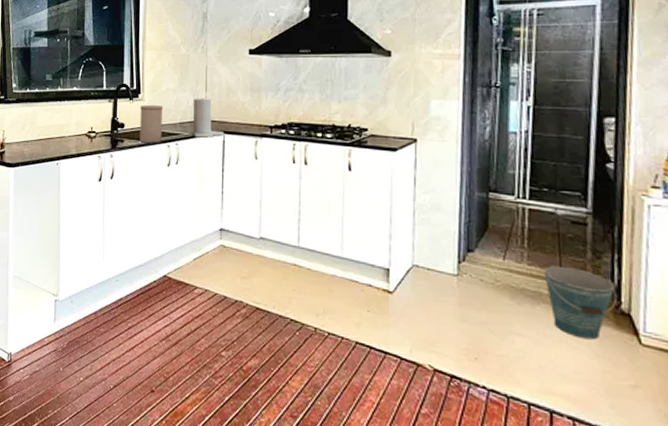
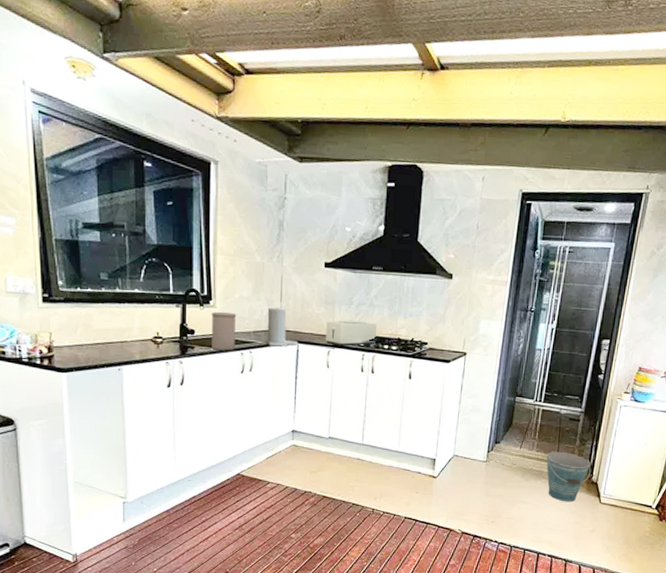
toaster: none [252,108,308,135] -> present [325,320,378,346]

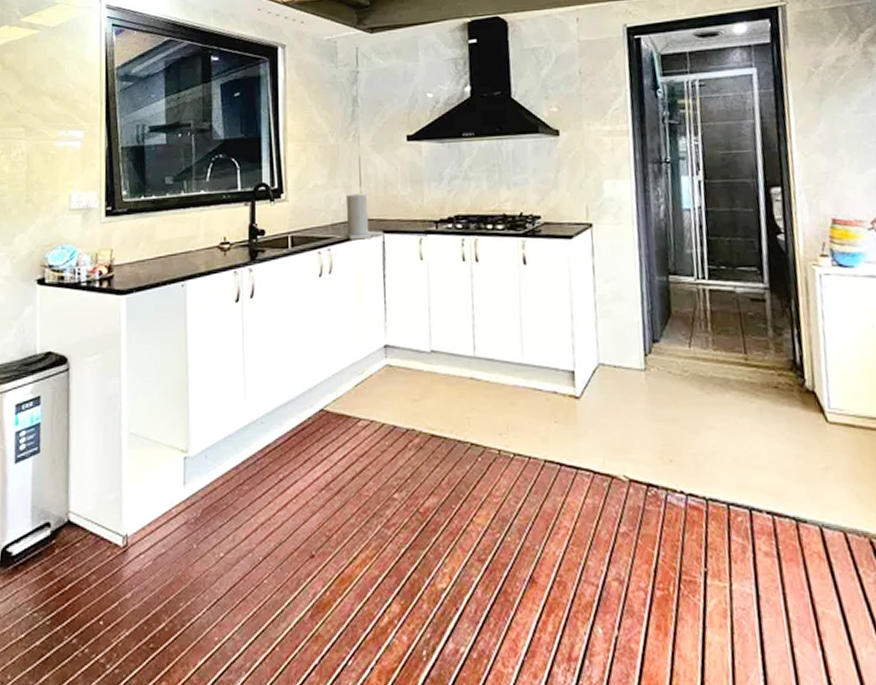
canister: present [211,312,237,351] -> none [283,206,311,251]
toaster: present [325,320,378,346] -> none [414,198,476,231]
bucket: present [546,452,592,502] -> none [729,348,802,424]

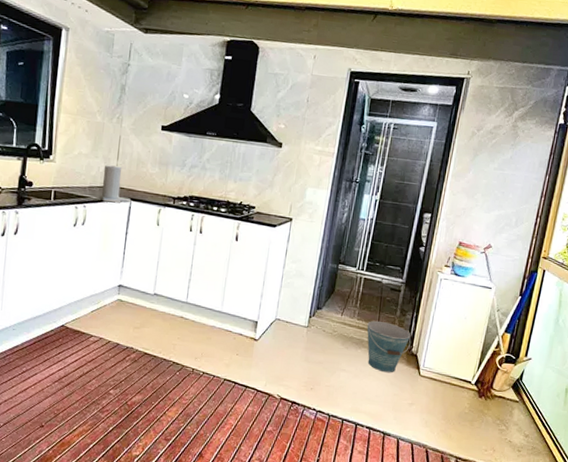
bucket: none [729,348,802,424] -> present [367,321,411,373]

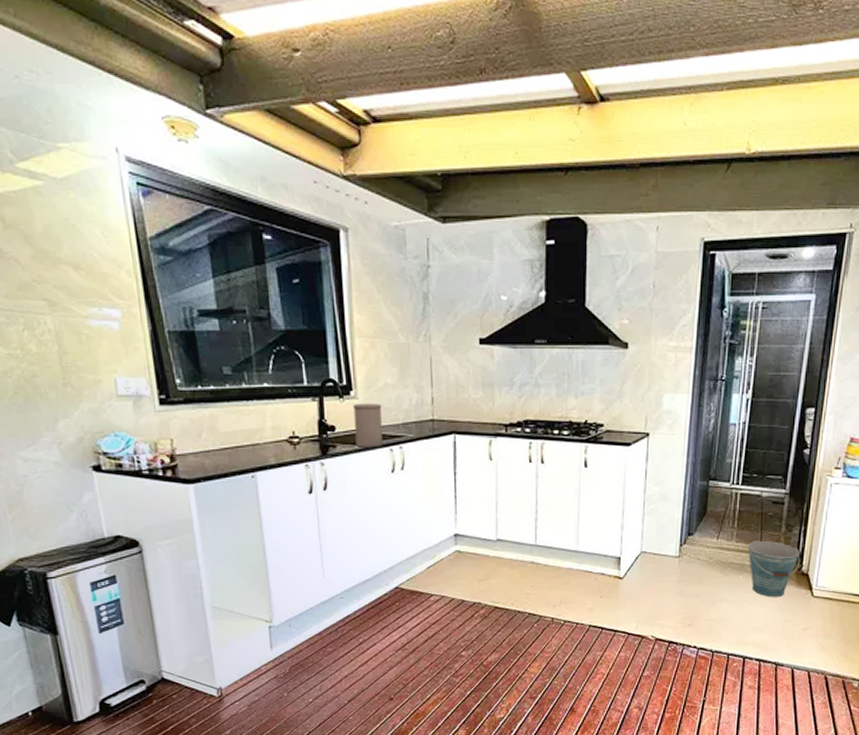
canister: none [47,166,74,204] -> present [353,404,383,447]
paper towel: present [99,165,132,204] -> none [417,394,456,439]

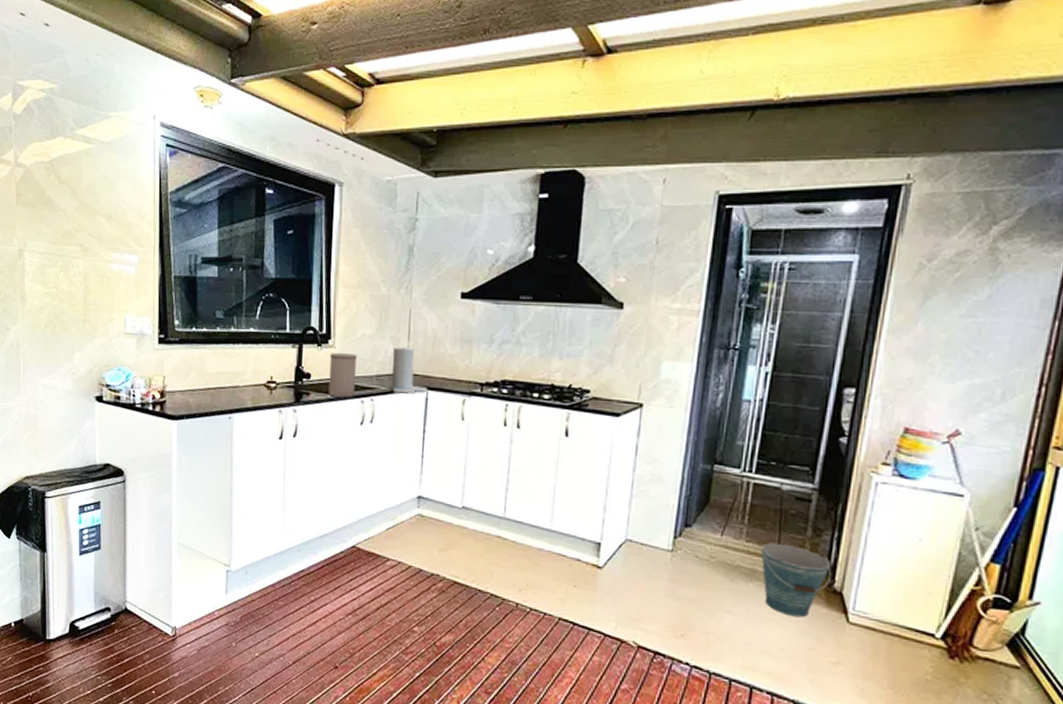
paper towel: none [417,394,456,439] -> present [389,347,428,394]

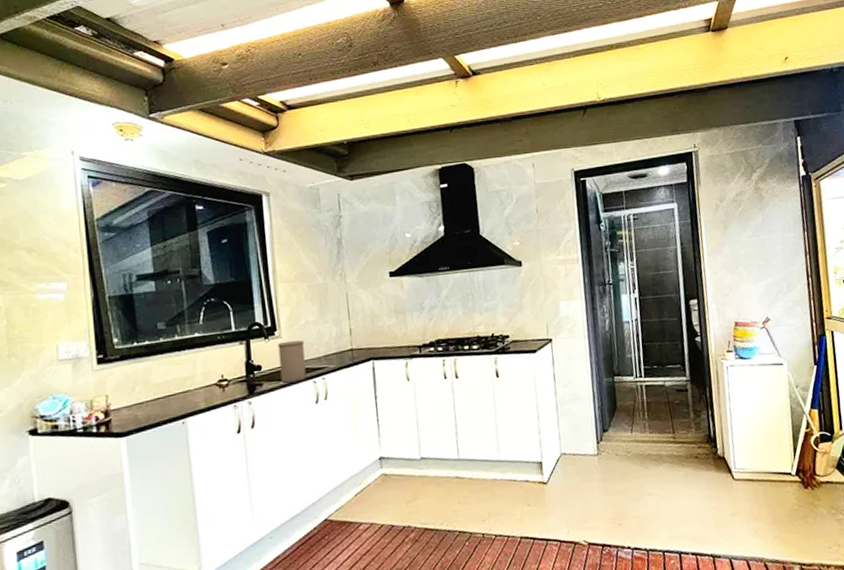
paper towel: present [389,347,428,394] -> none [337,326,374,369]
bucket: present [761,543,832,618] -> none [661,428,715,486]

